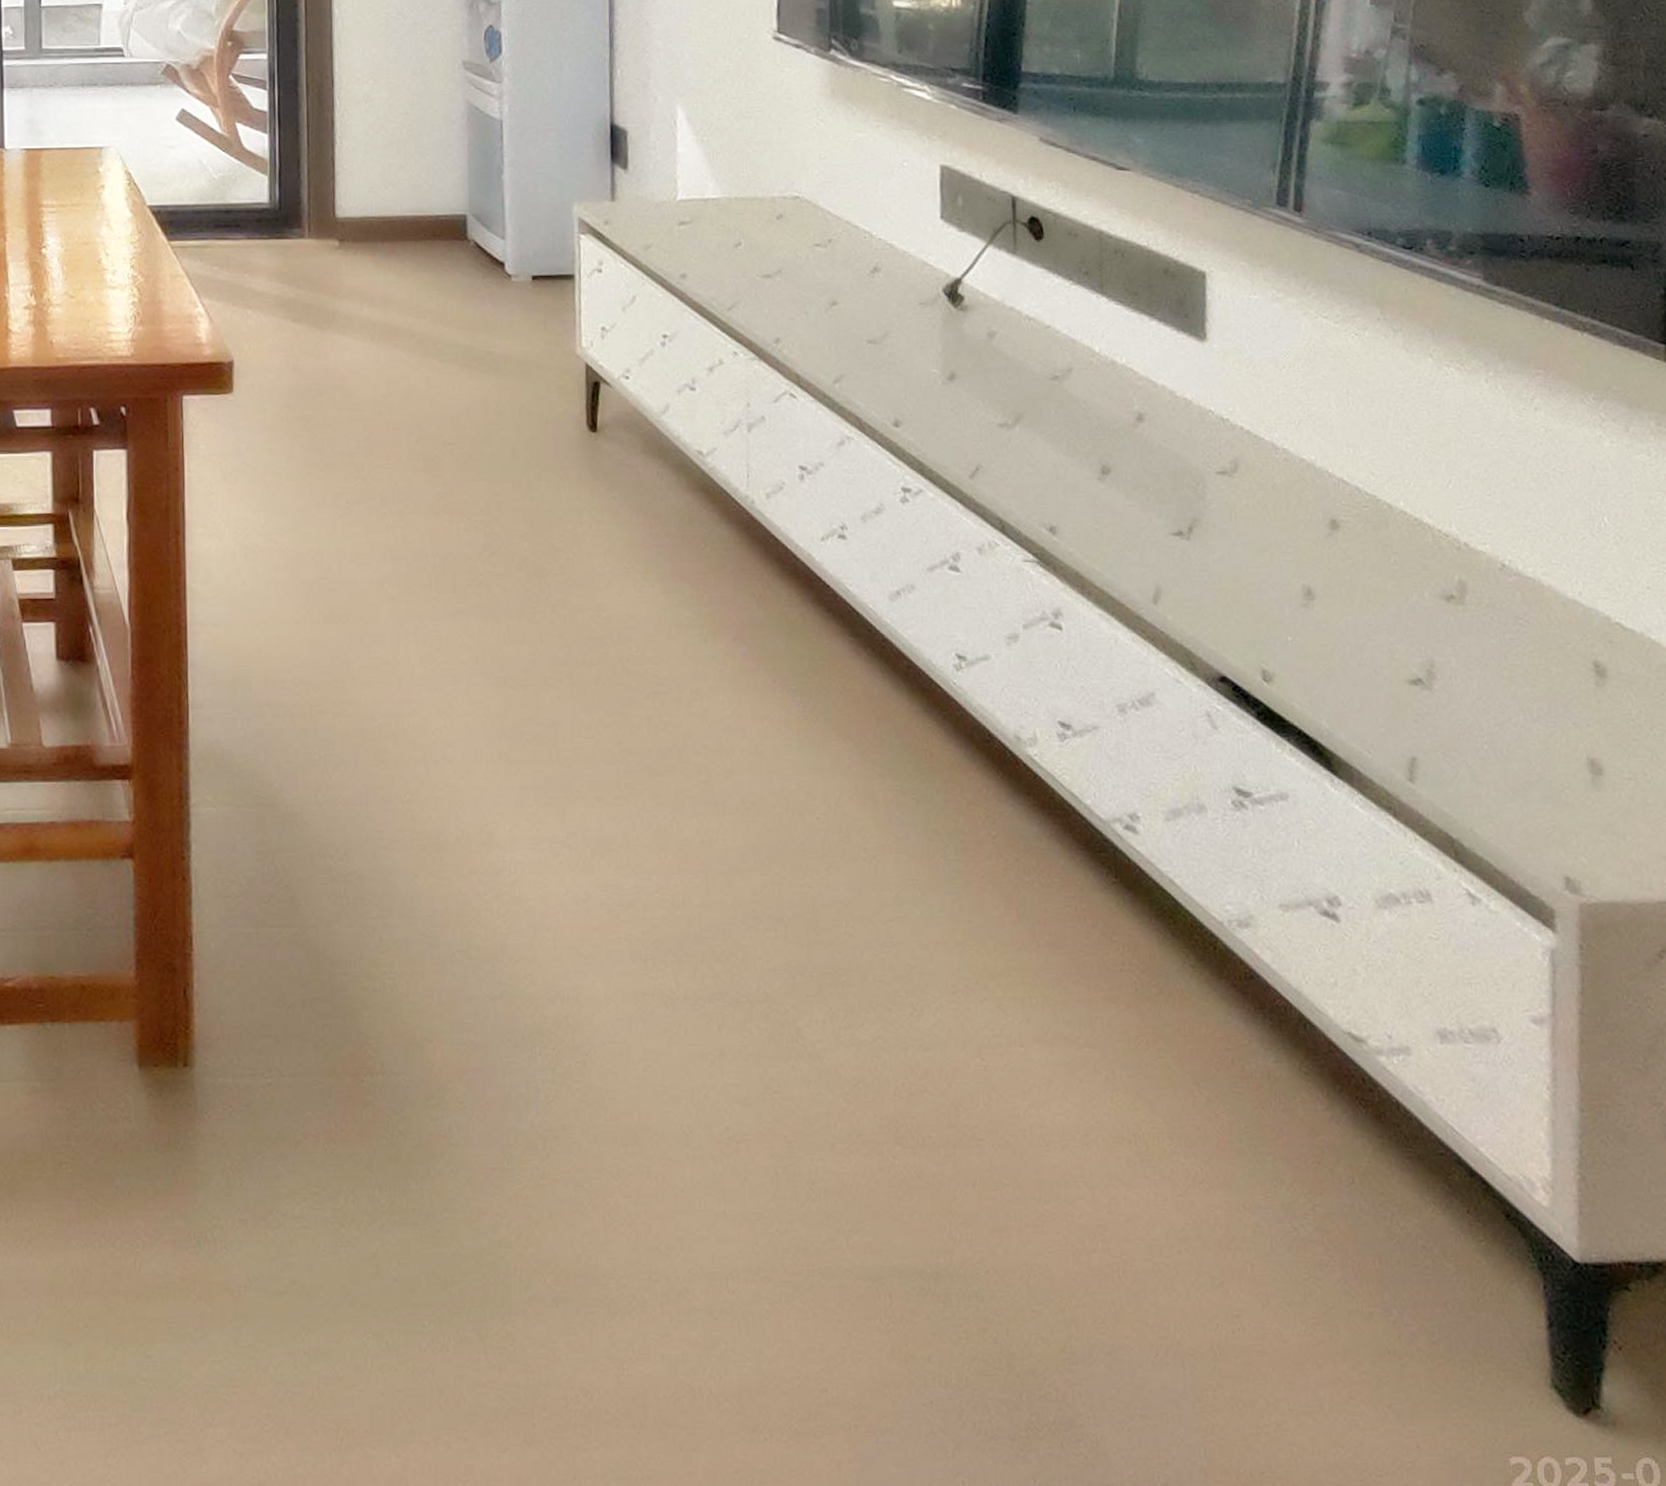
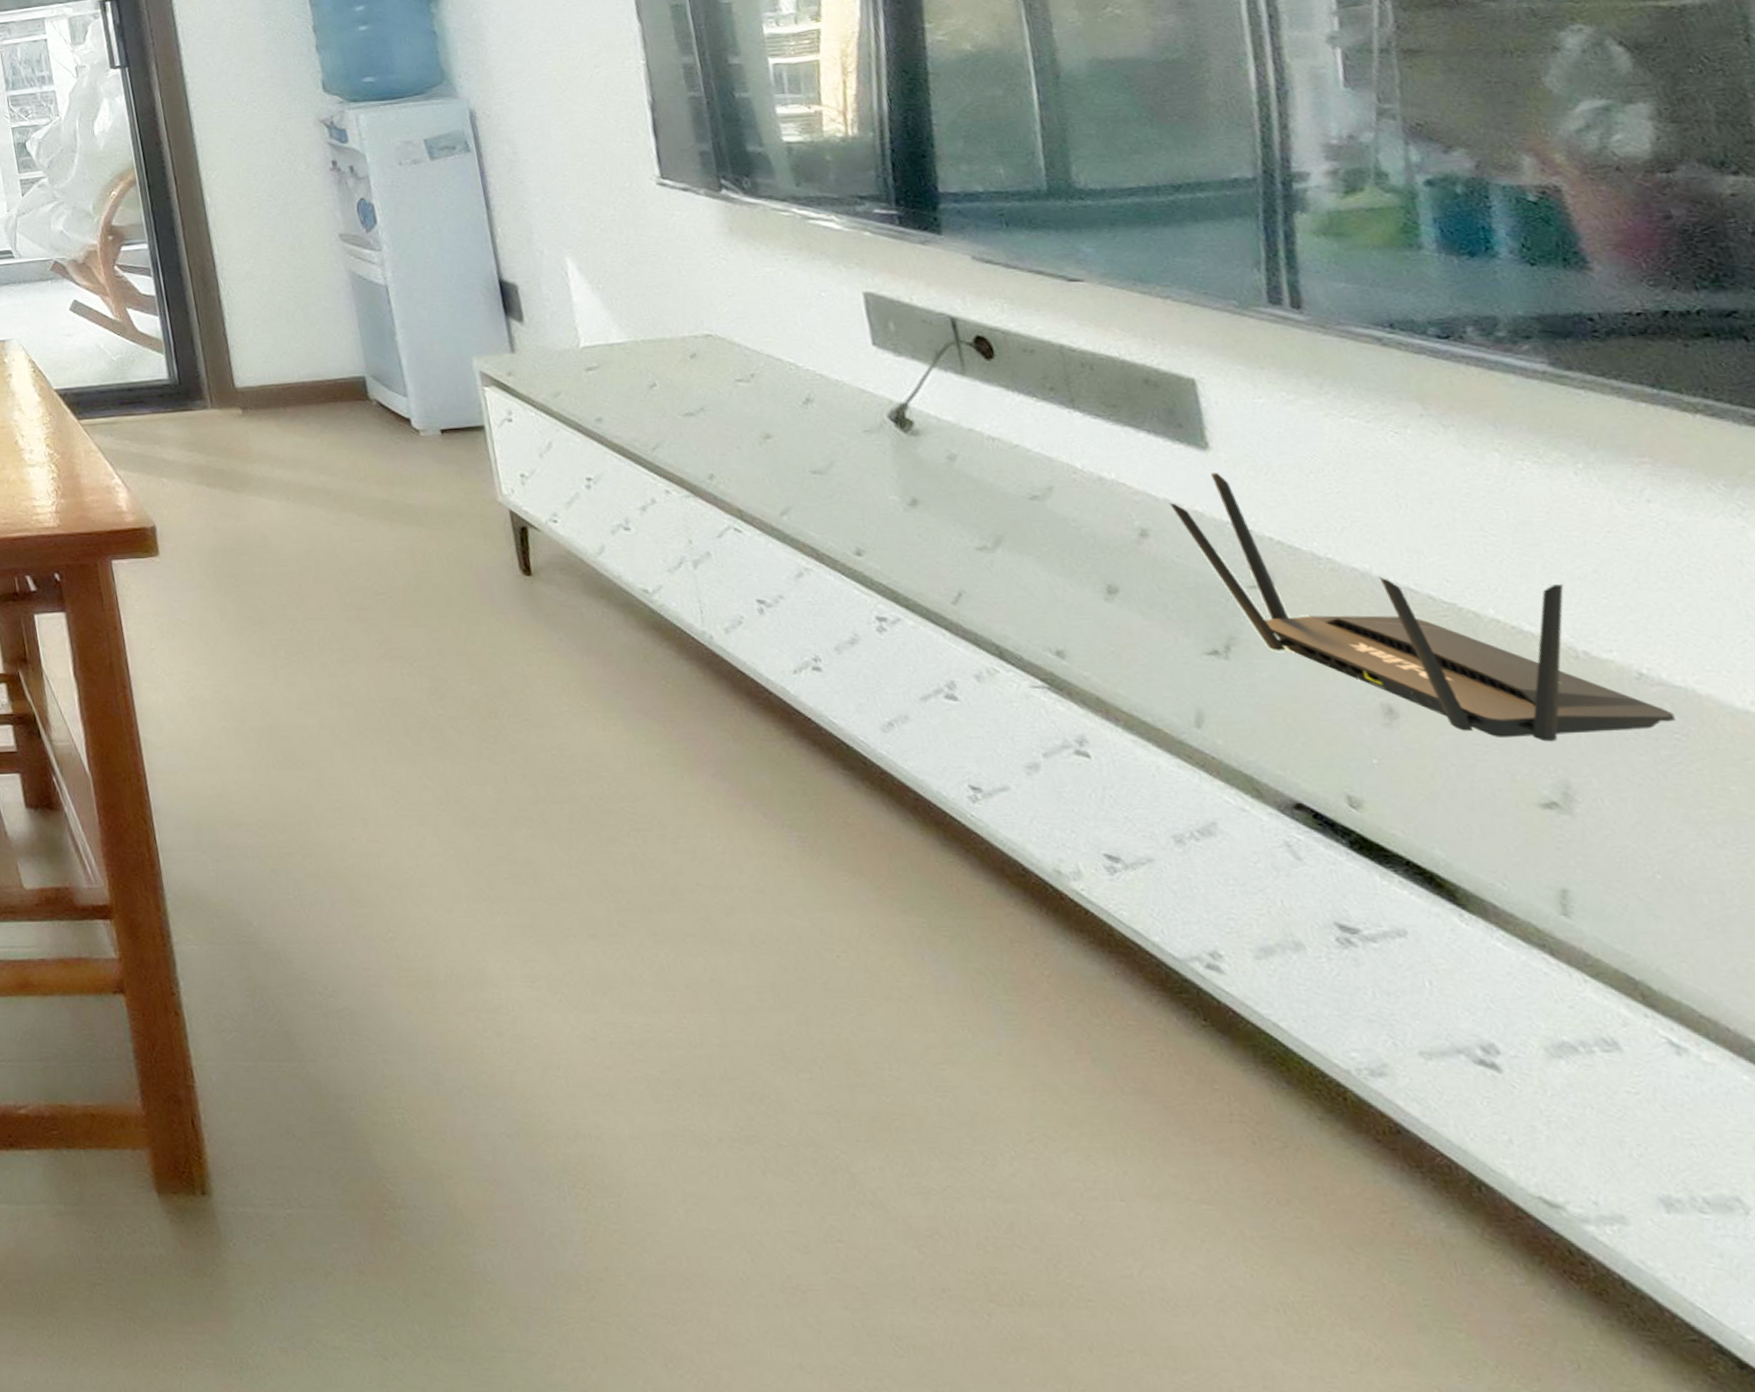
wifi router: none [1165,363,1522,624] -> present [1169,472,1676,742]

